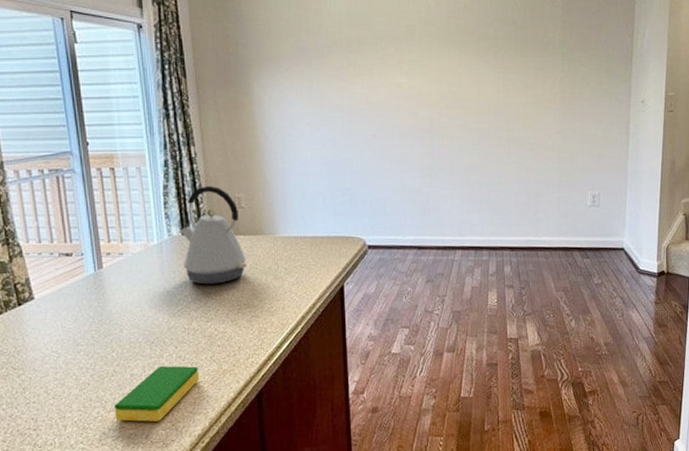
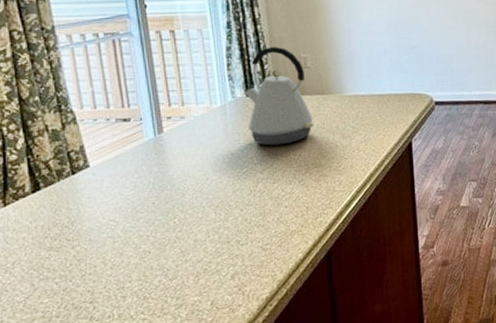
dish sponge: present [115,366,200,422] -> none [177,228,267,289]

